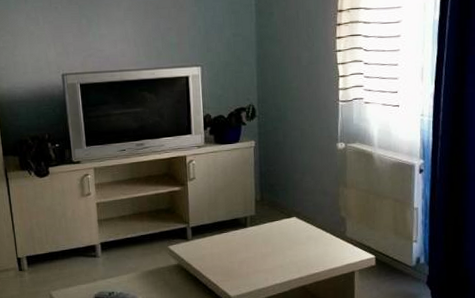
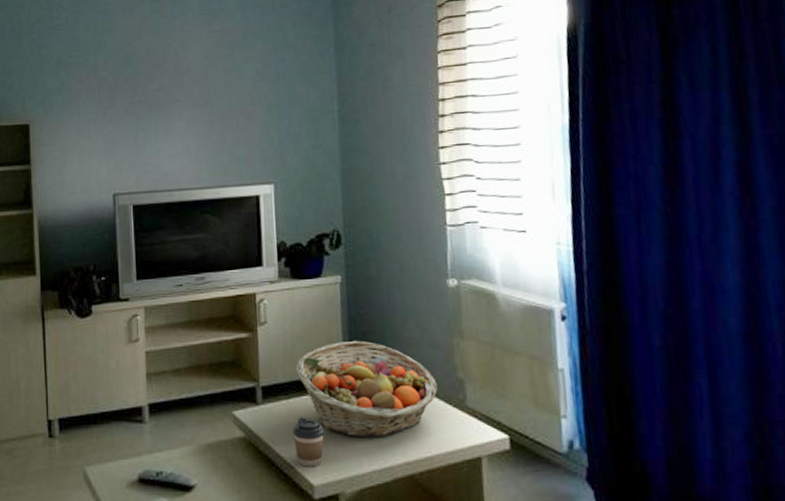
coffee cup: none [215,248,240,284] -> present [293,417,325,467]
fruit basket: none [218,190,326,262] -> present [296,340,438,438]

